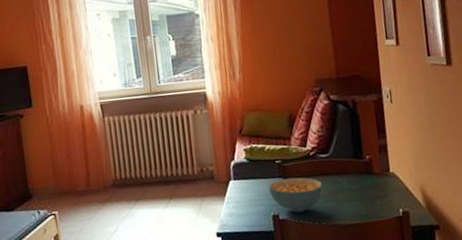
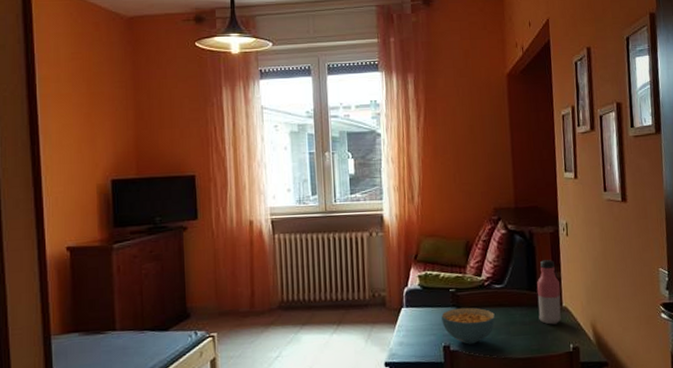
water bottle: none [363,127,389,191] -> present [537,260,561,325]

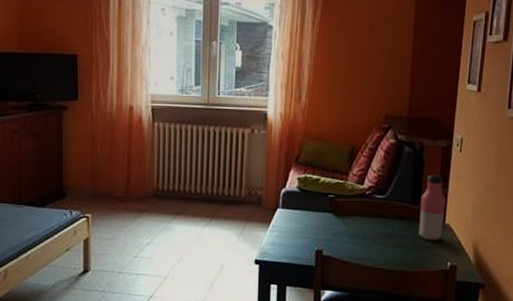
cereal bowl: present [441,307,495,345] -> none [317,214,373,252]

